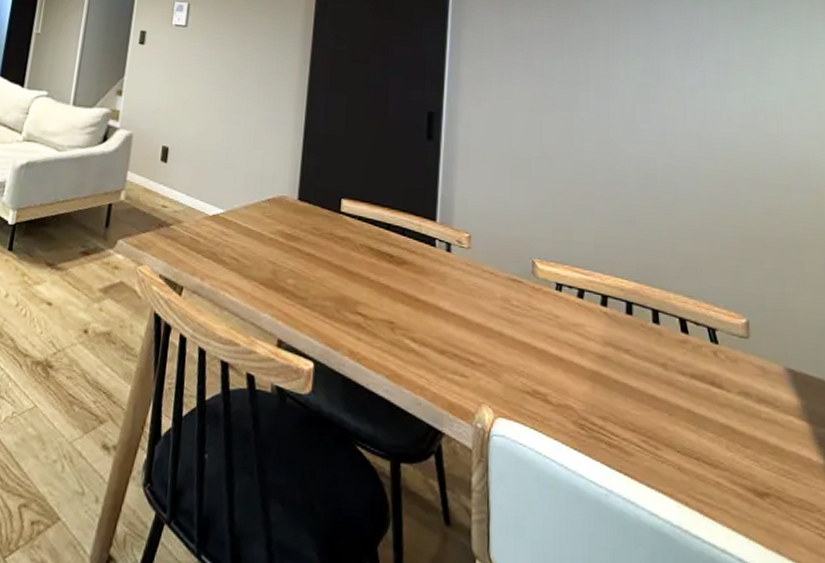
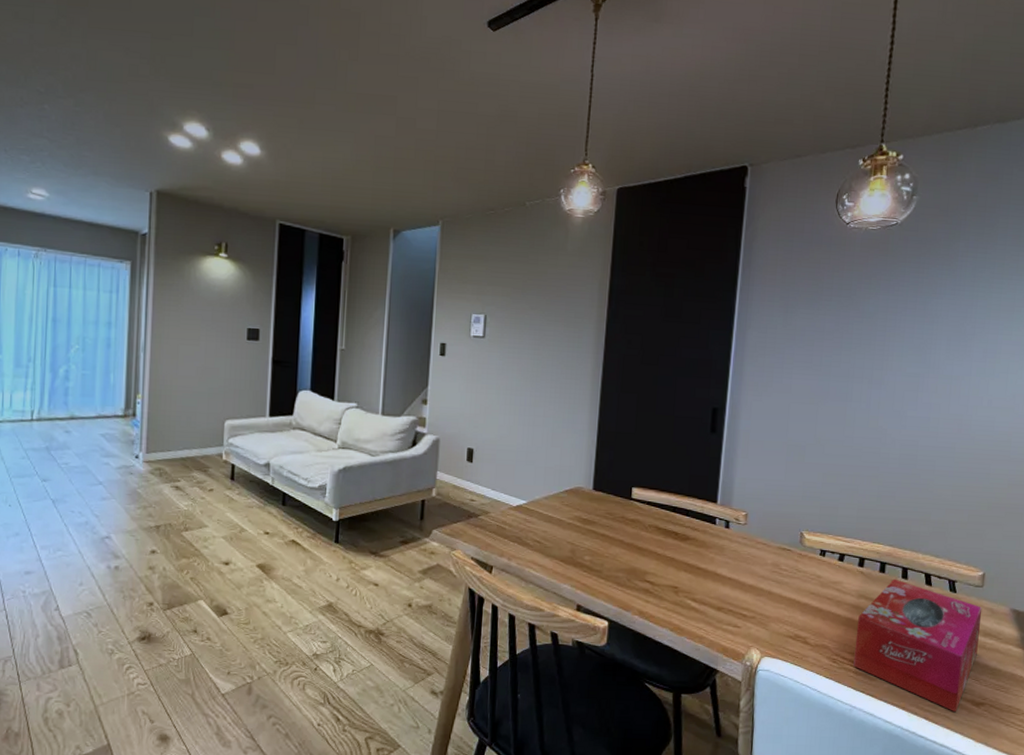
tissue box: none [605,323,752,505] -> present [853,578,983,713]

